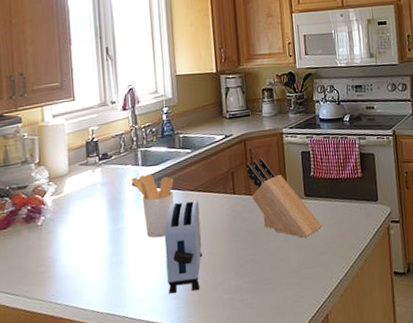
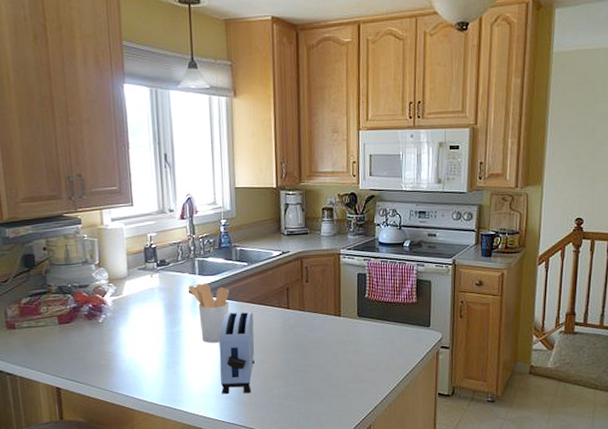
knife block: present [245,158,323,238] -> none [301,276,373,355]

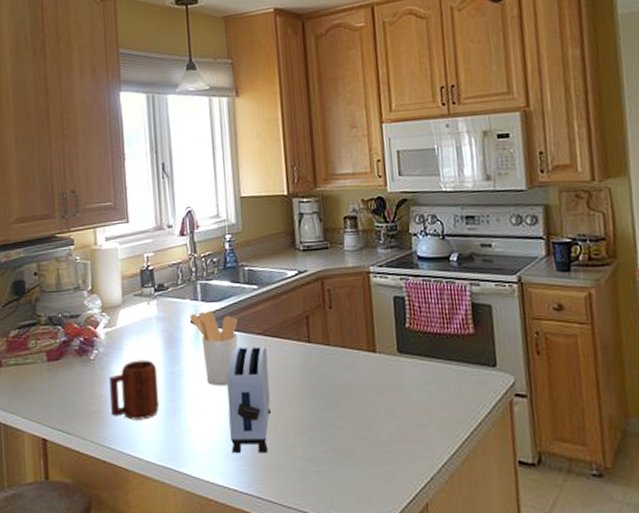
mug: none [116,322,161,371] -> present [109,359,160,420]

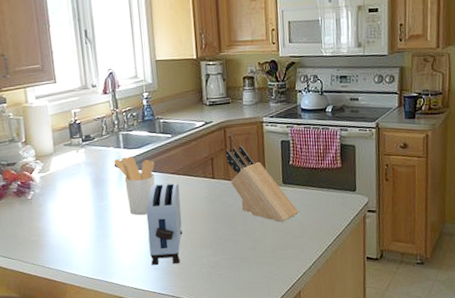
mug: present [109,359,160,420] -> none [46,197,90,246]
knife block: none [323,301,421,404] -> present [225,145,299,222]

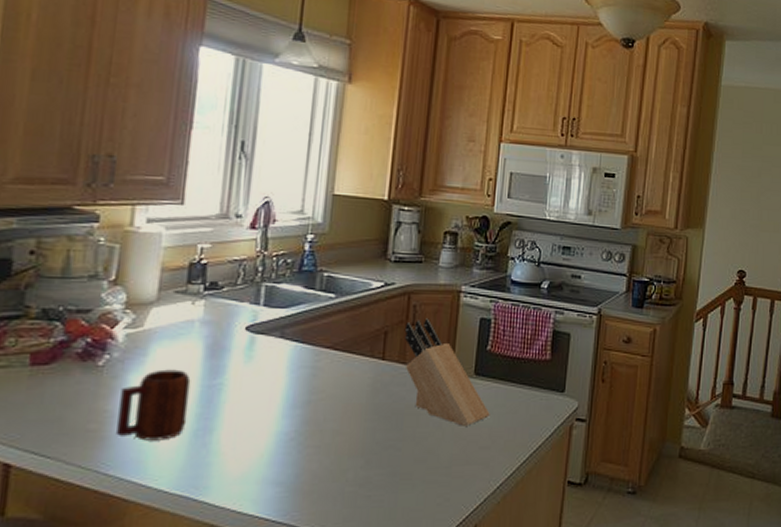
mug: none [46,197,90,246] -> present [116,369,191,441]
utensil holder: present [114,156,155,216] -> none [246,318,305,403]
toaster: present [146,182,182,266] -> none [271,360,333,479]

